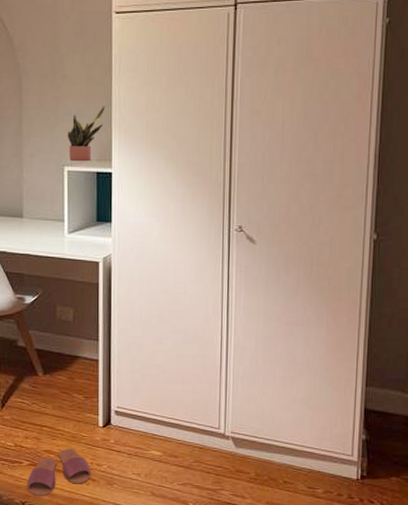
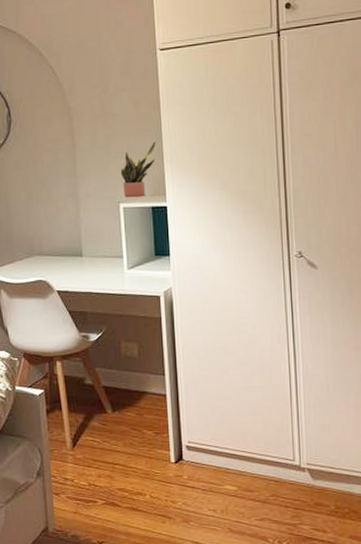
slippers: present [27,449,91,497] -> none [103,486,167,536]

